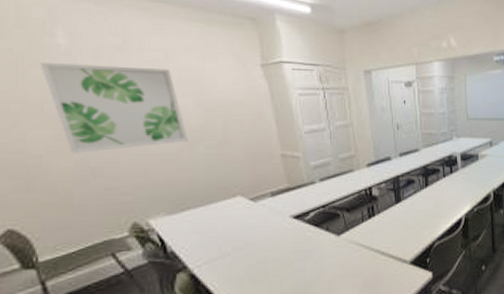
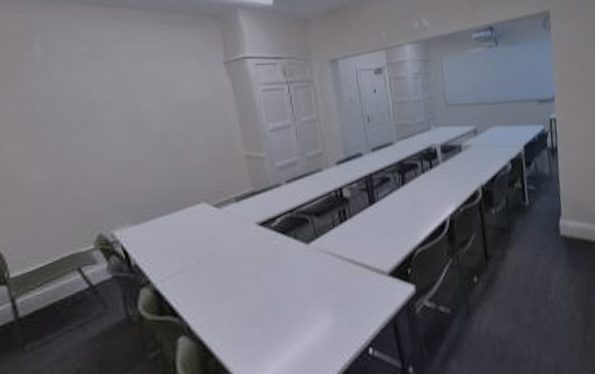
wall art: present [39,63,188,153] -> none [18,74,152,164]

